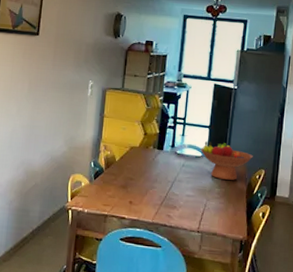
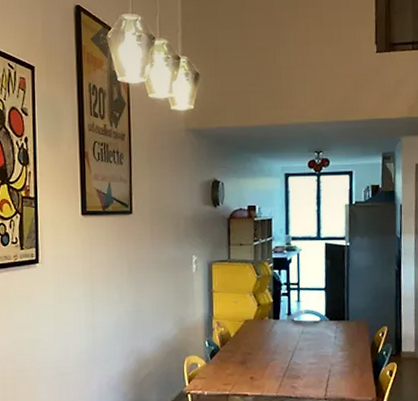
fruit bowl: present [200,141,253,180] -> none [318,304,374,342]

